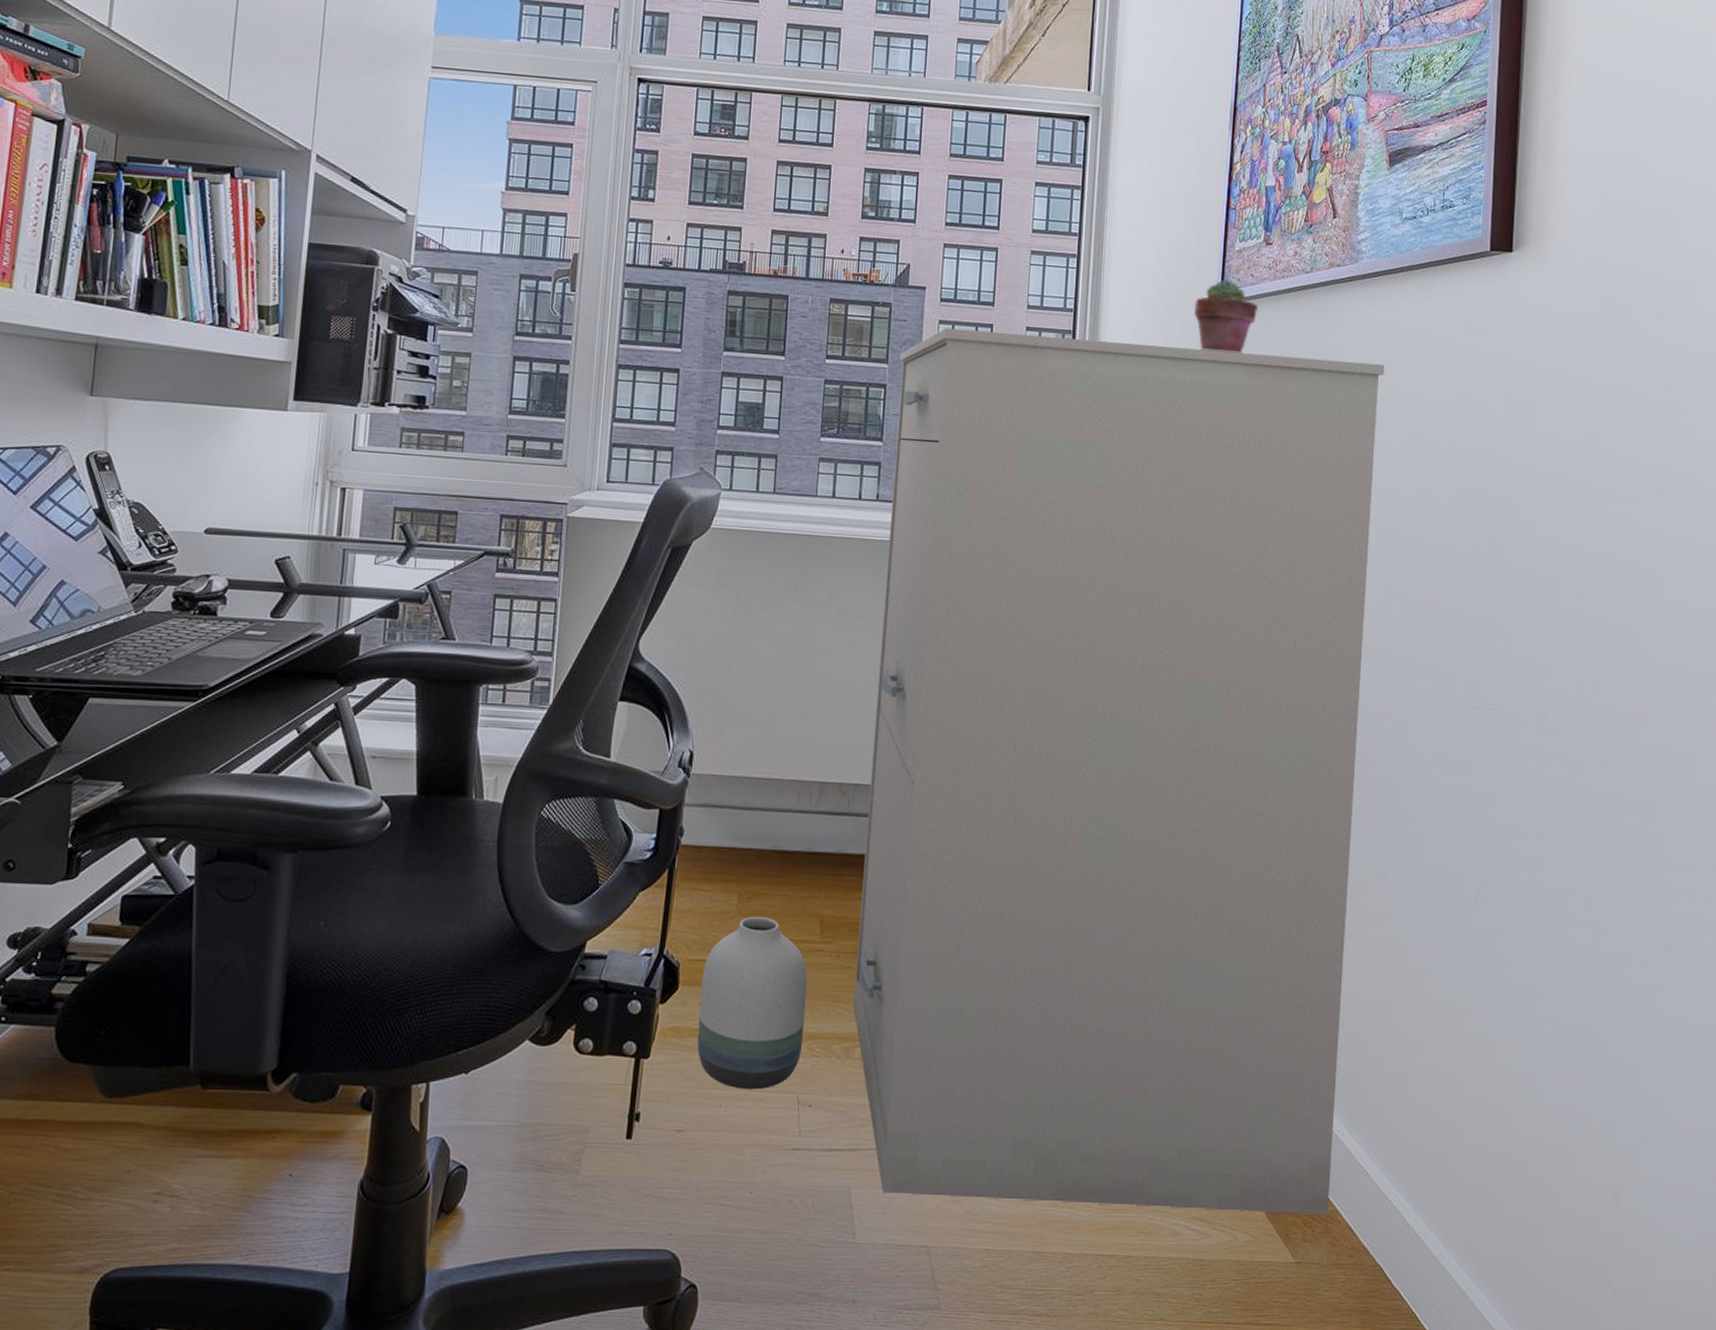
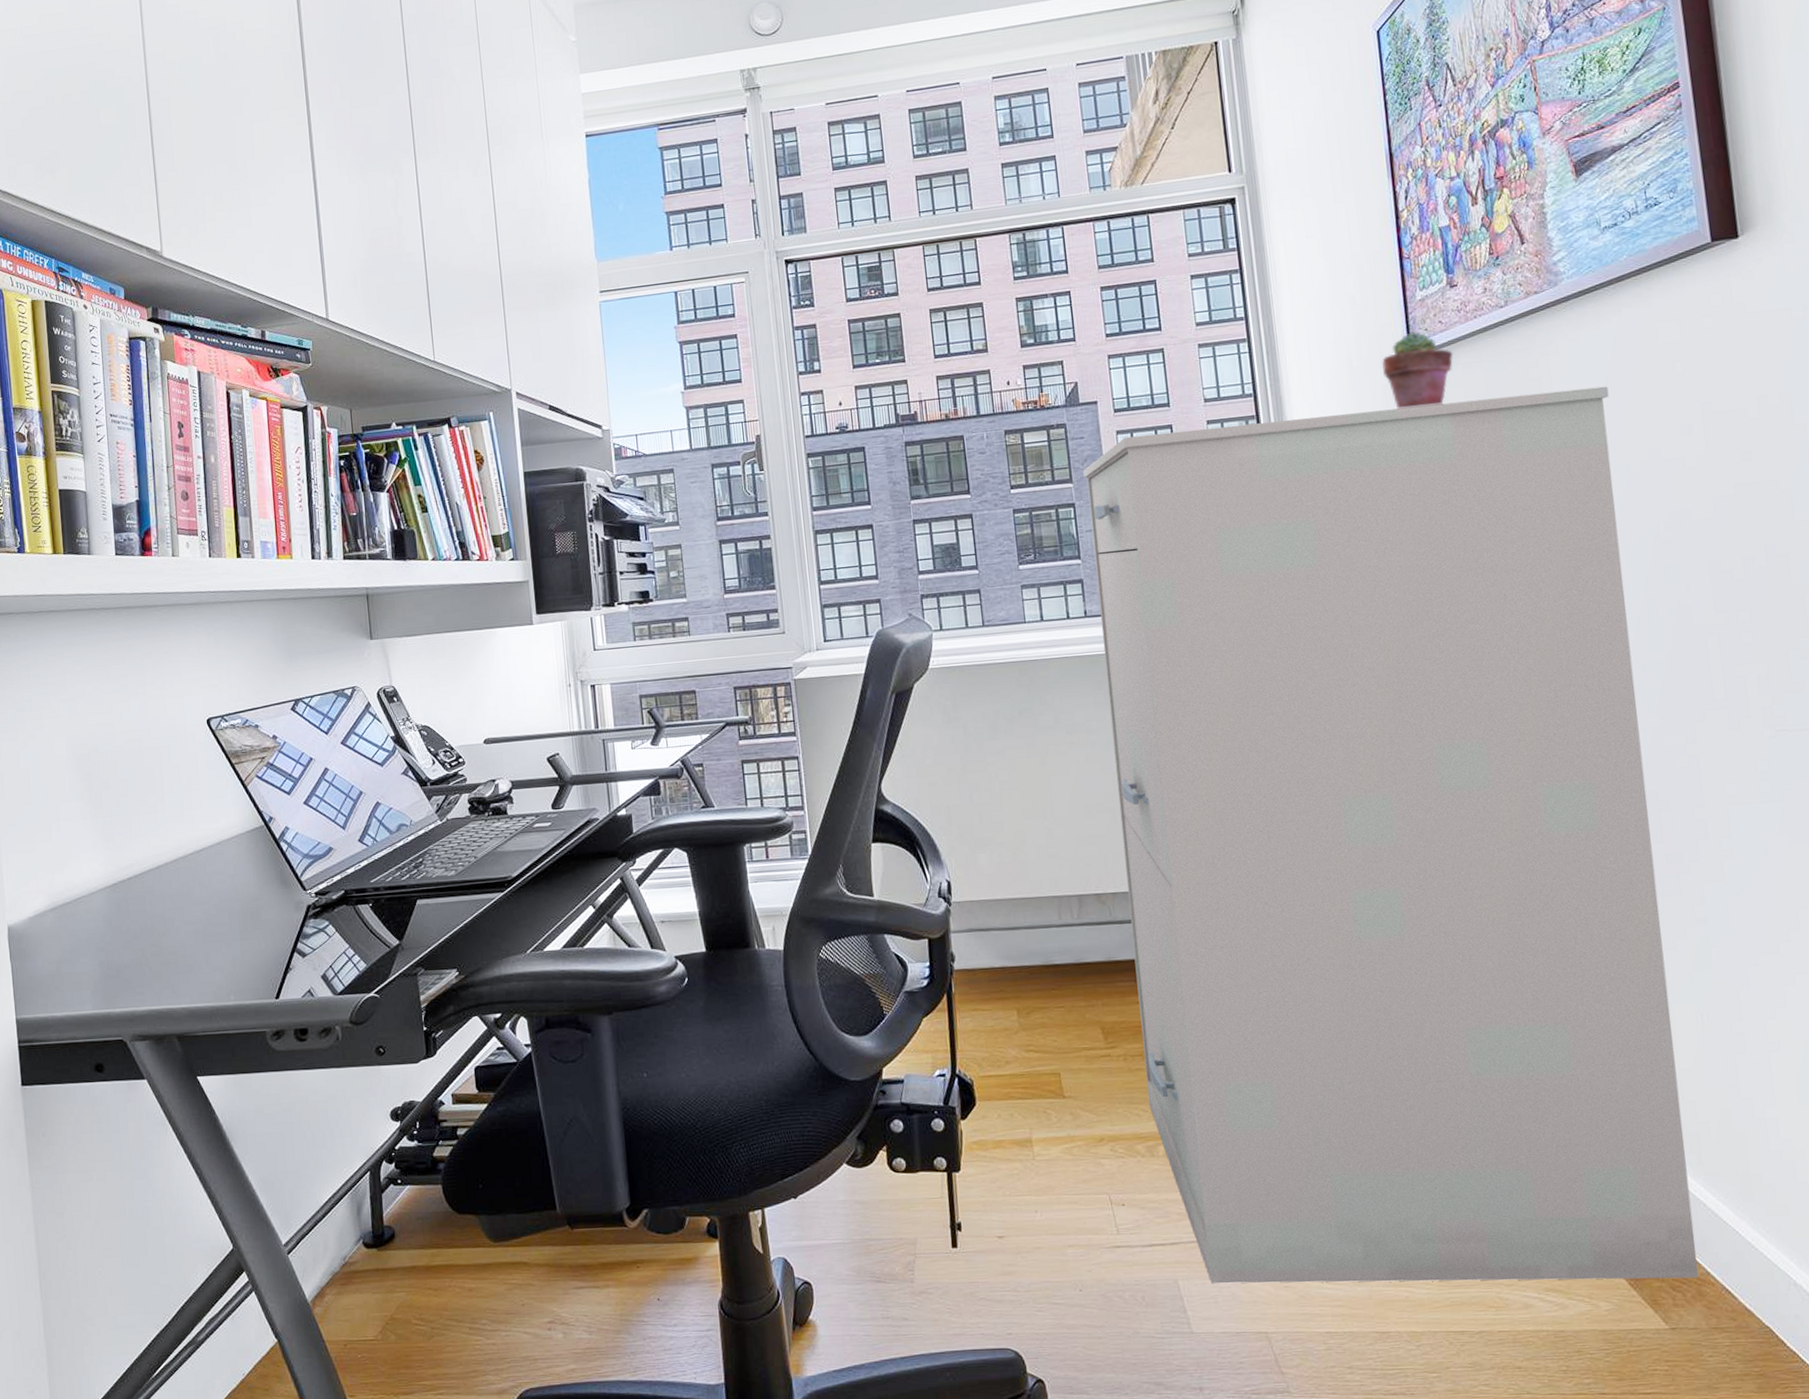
vase: present [697,916,808,1090] -> none [996,1029,1106,1194]

